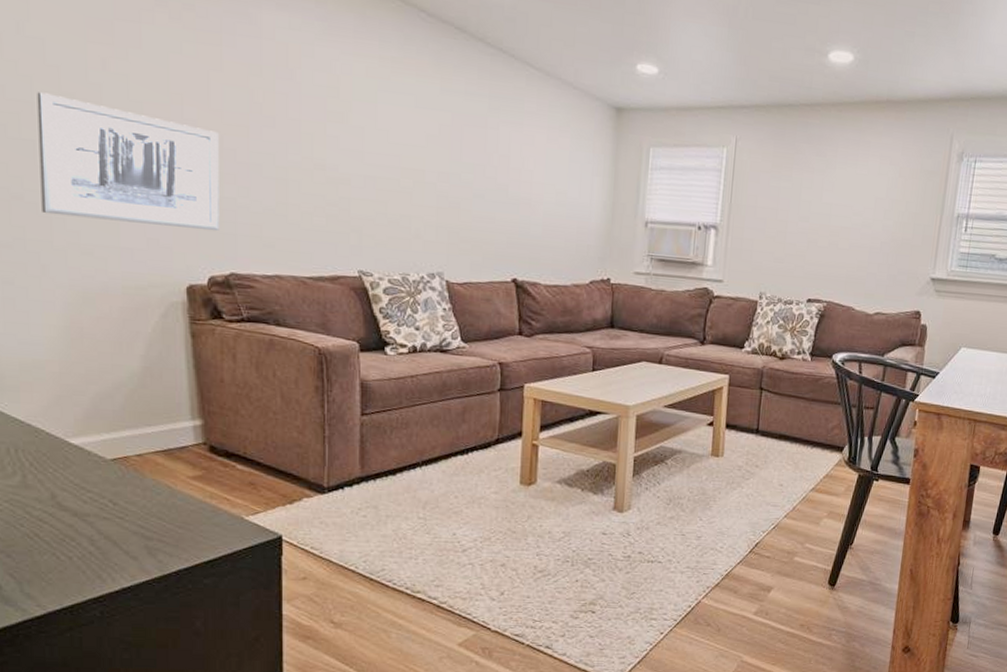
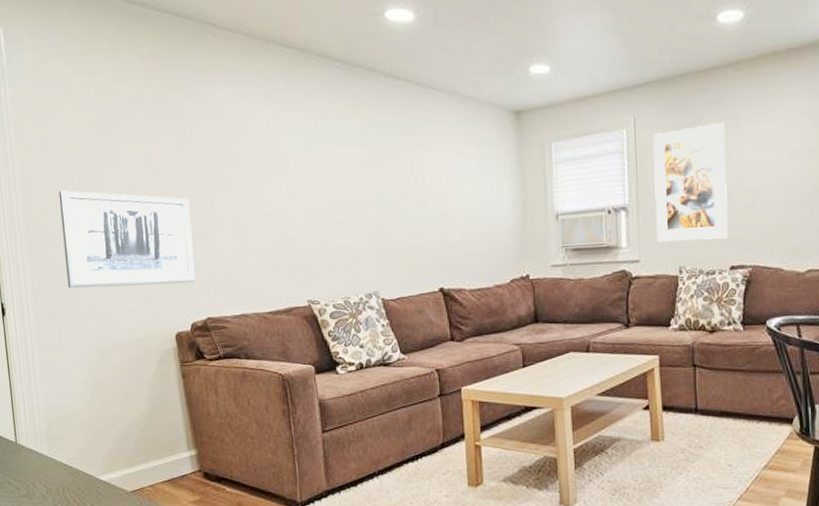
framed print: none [742,158,821,272] -> present [653,123,728,242]

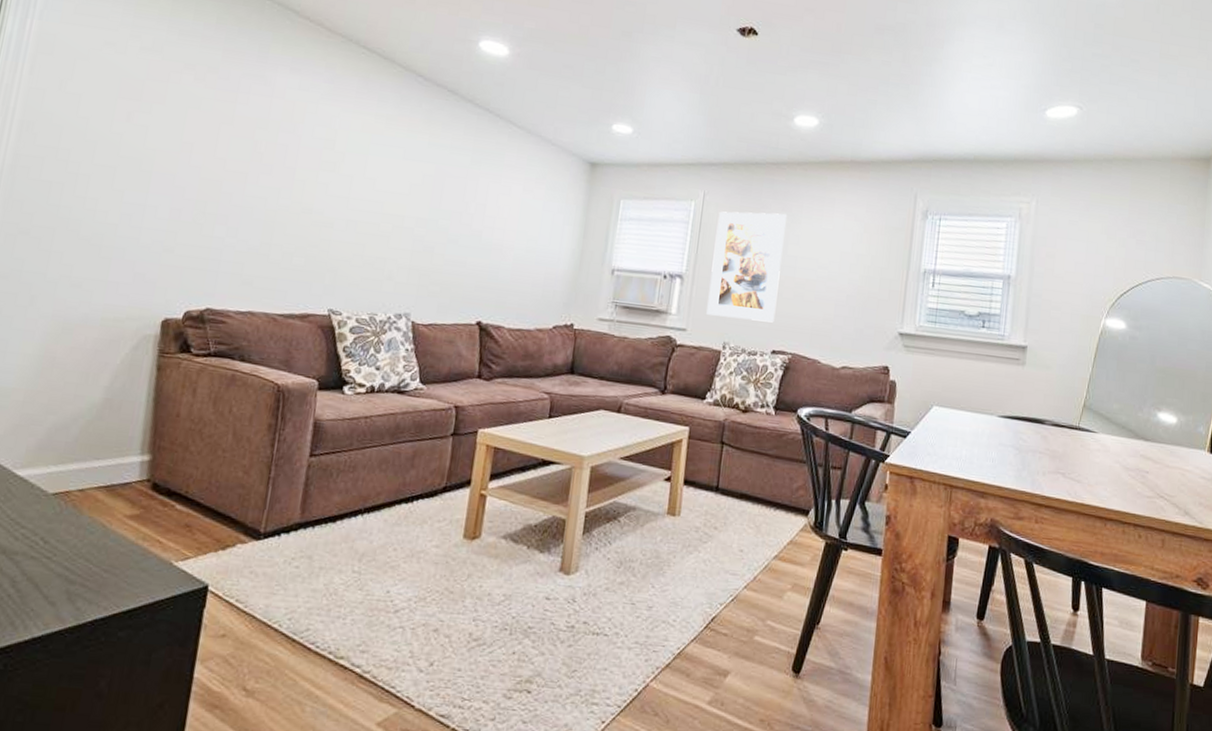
wall art: present [58,190,196,289] -> none [43,139,219,269]

